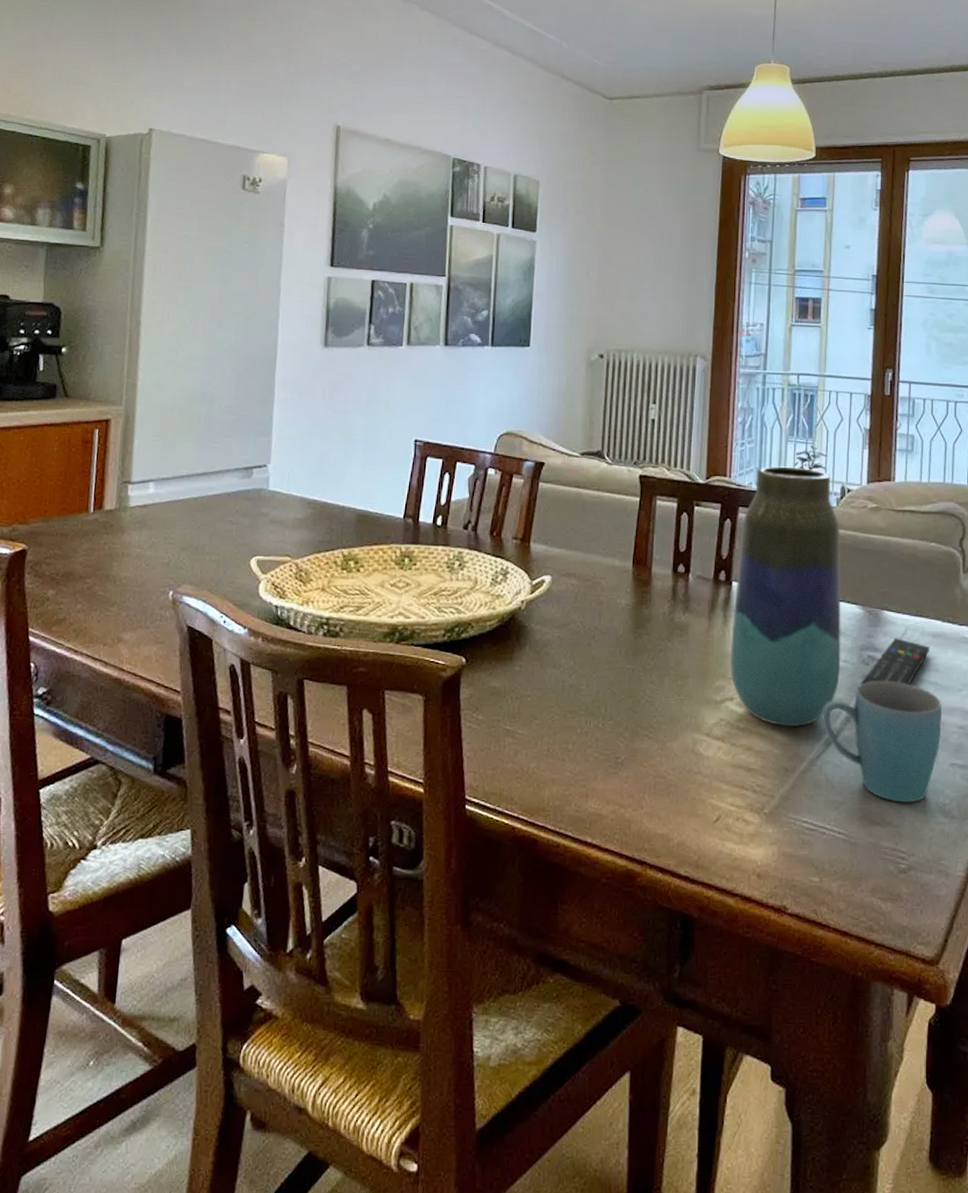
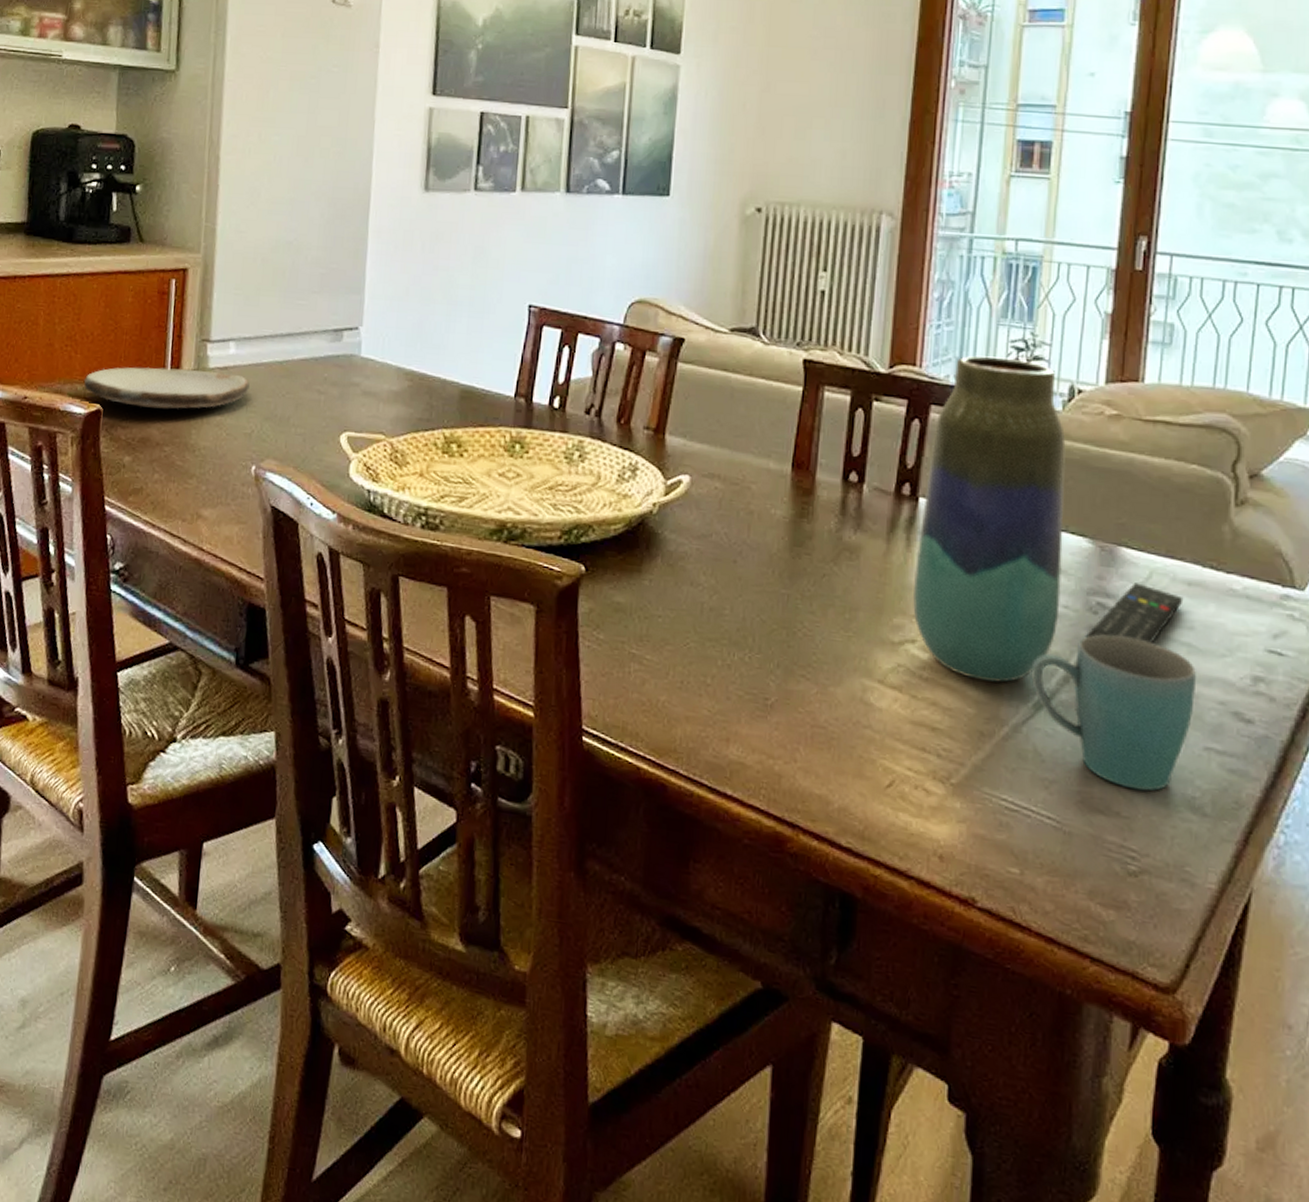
plate: none [10,508,168,546] -> present [84,367,250,410]

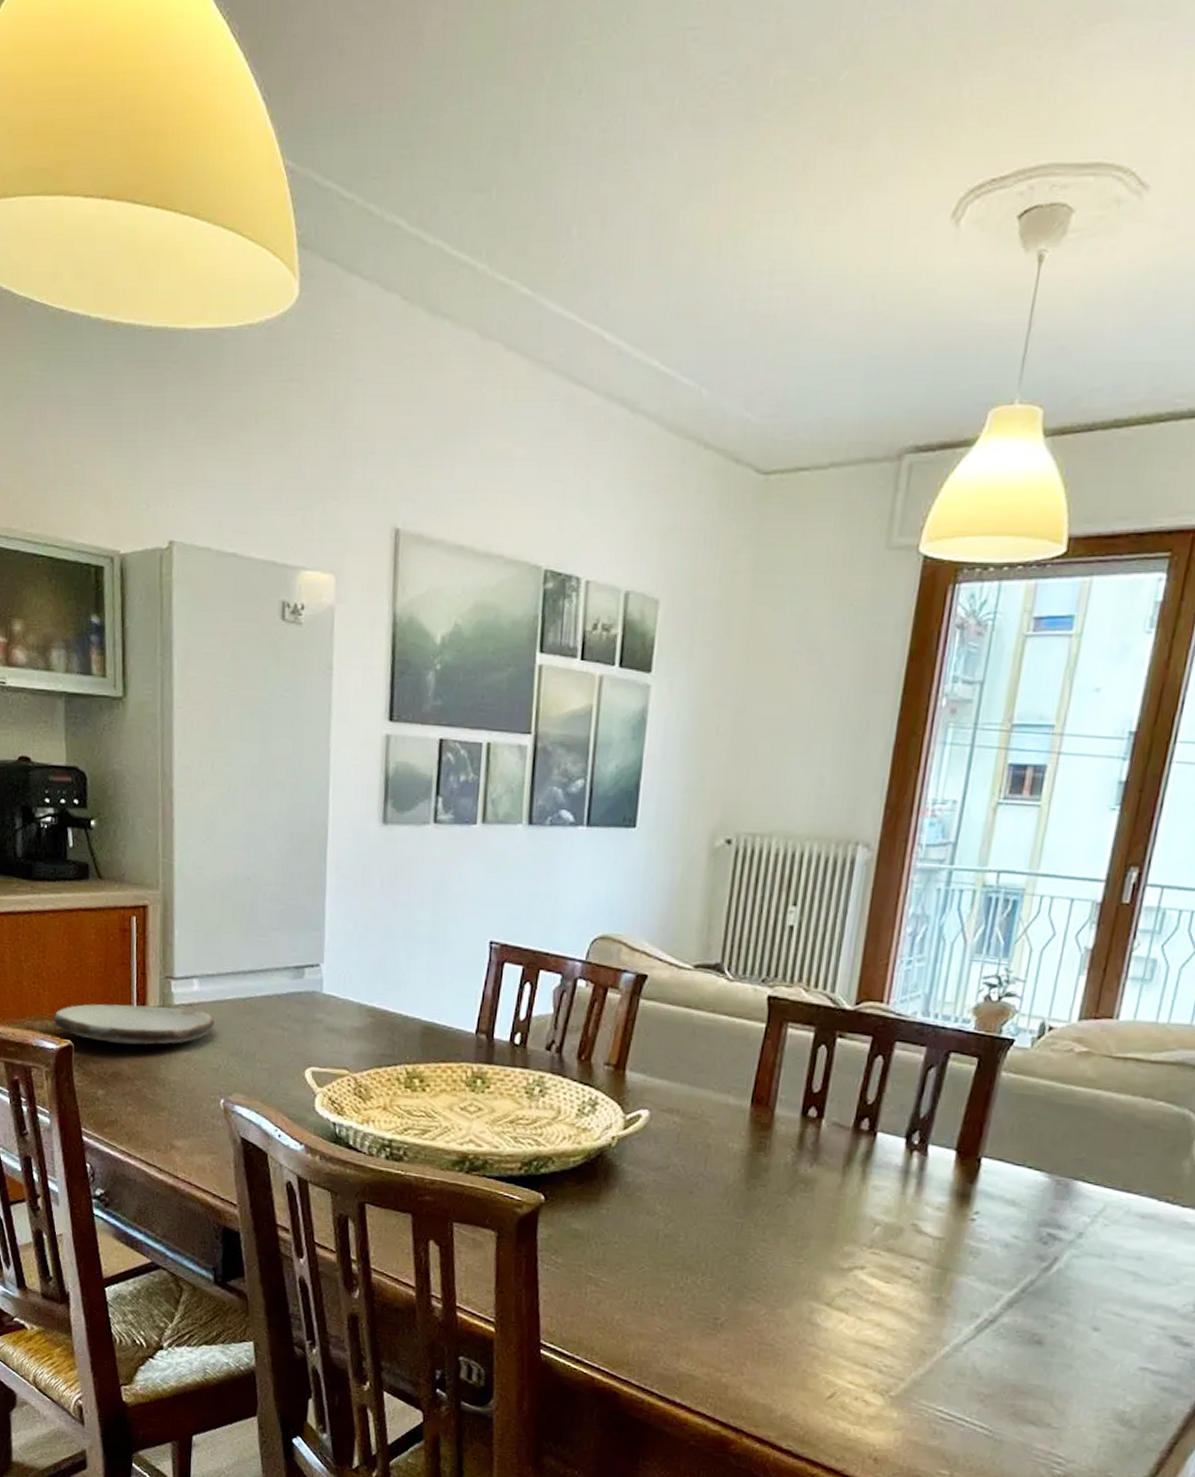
vase: present [913,355,1066,683] -> none [864,992,1032,1307]
mug: present [1031,634,1196,792] -> none [975,1263,1140,1406]
remote control: present [1085,583,1184,645] -> none [1032,1215,1136,1273]

